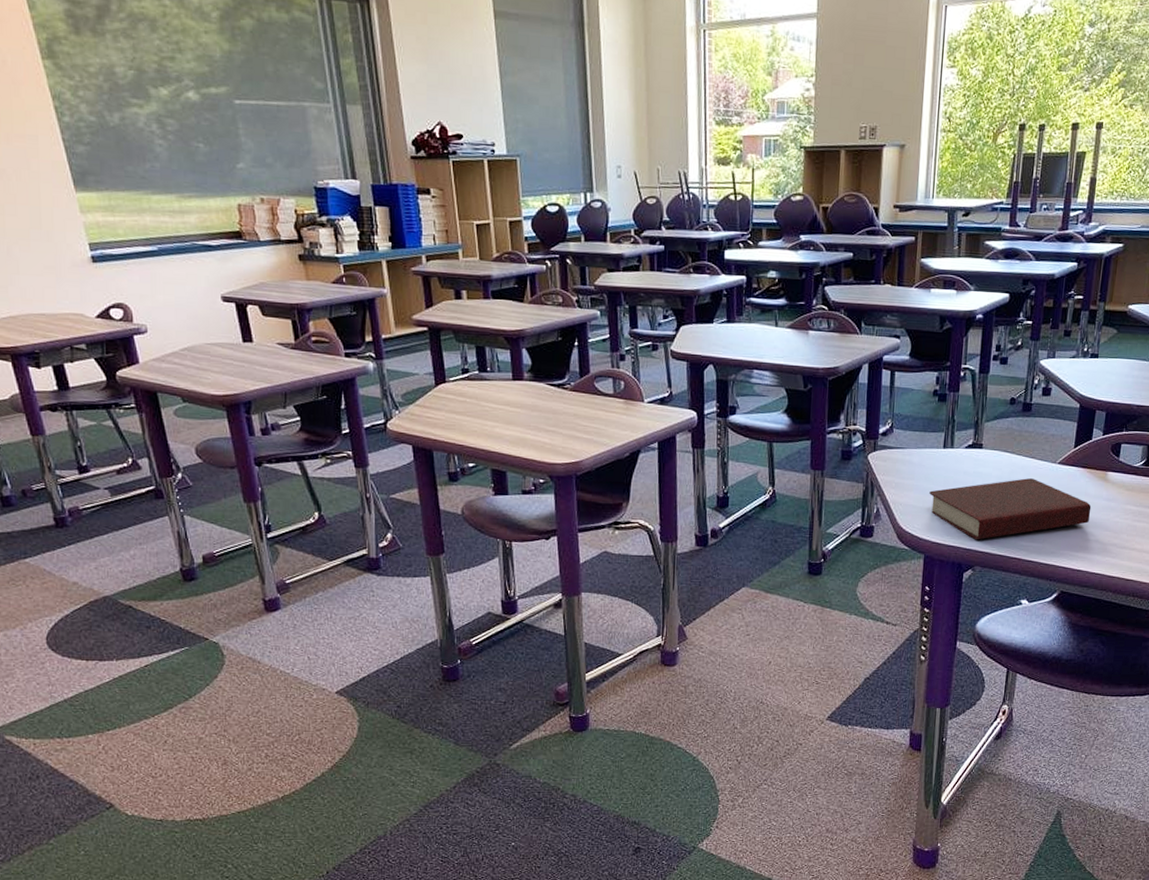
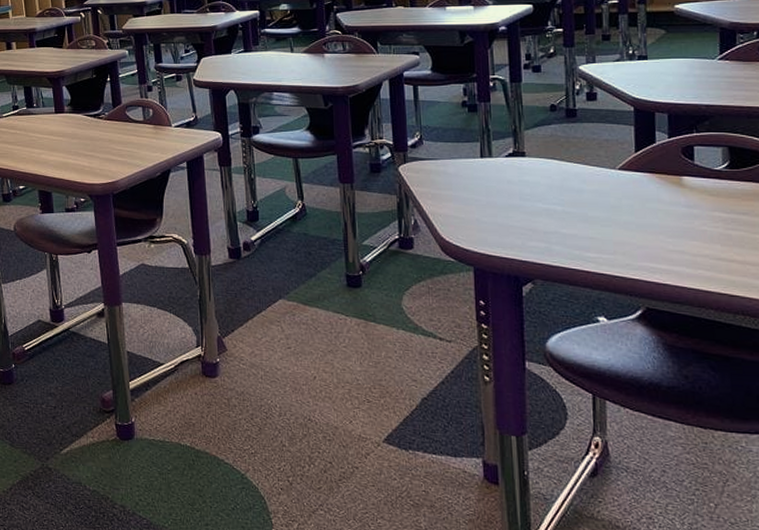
book: present [929,478,1092,540] -> none [471,186,669,252]

